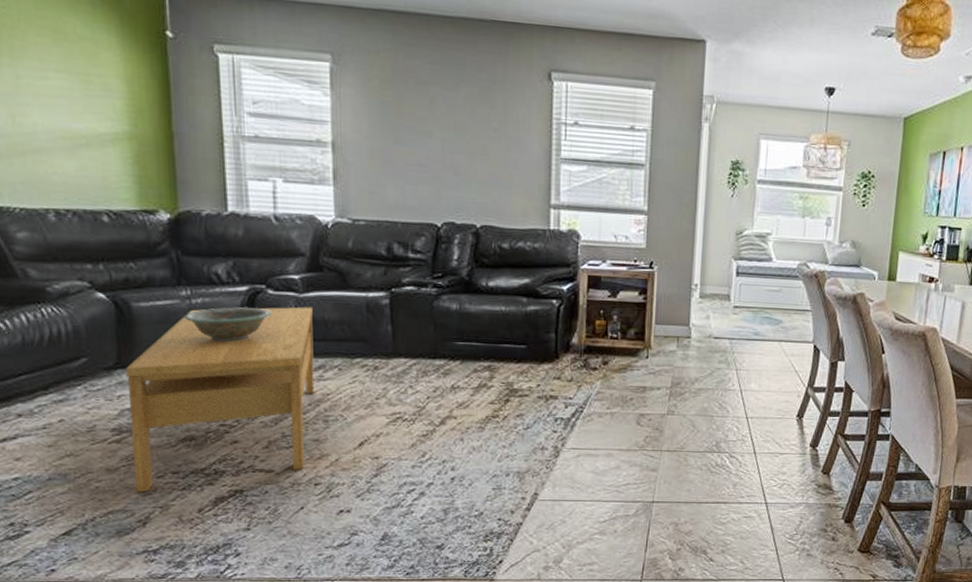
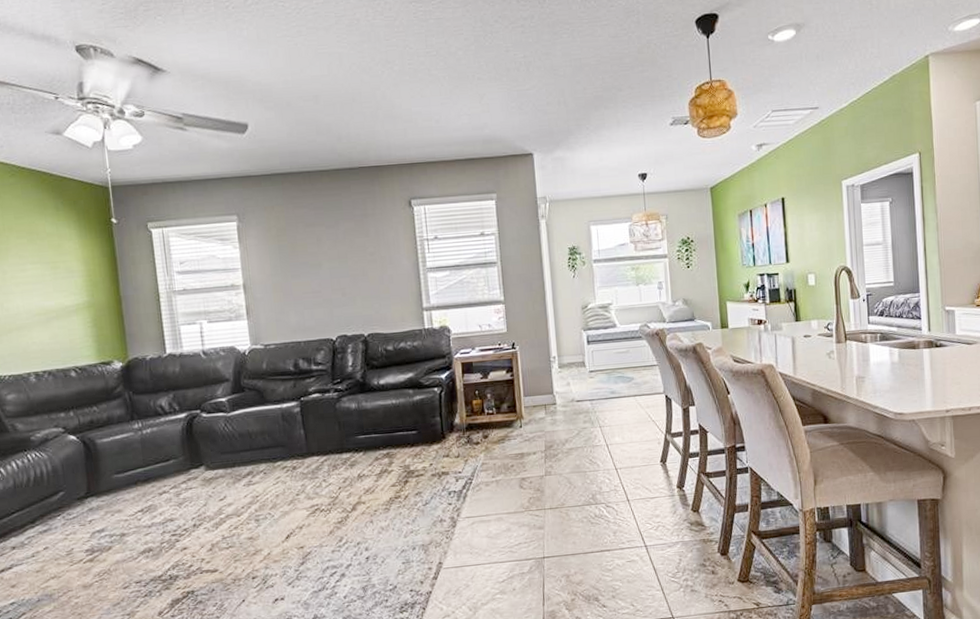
coffee table: present [126,306,315,493] -> none [94,423,246,604]
decorative bowl: present [184,306,272,343] -> none [137,429,206,464]

